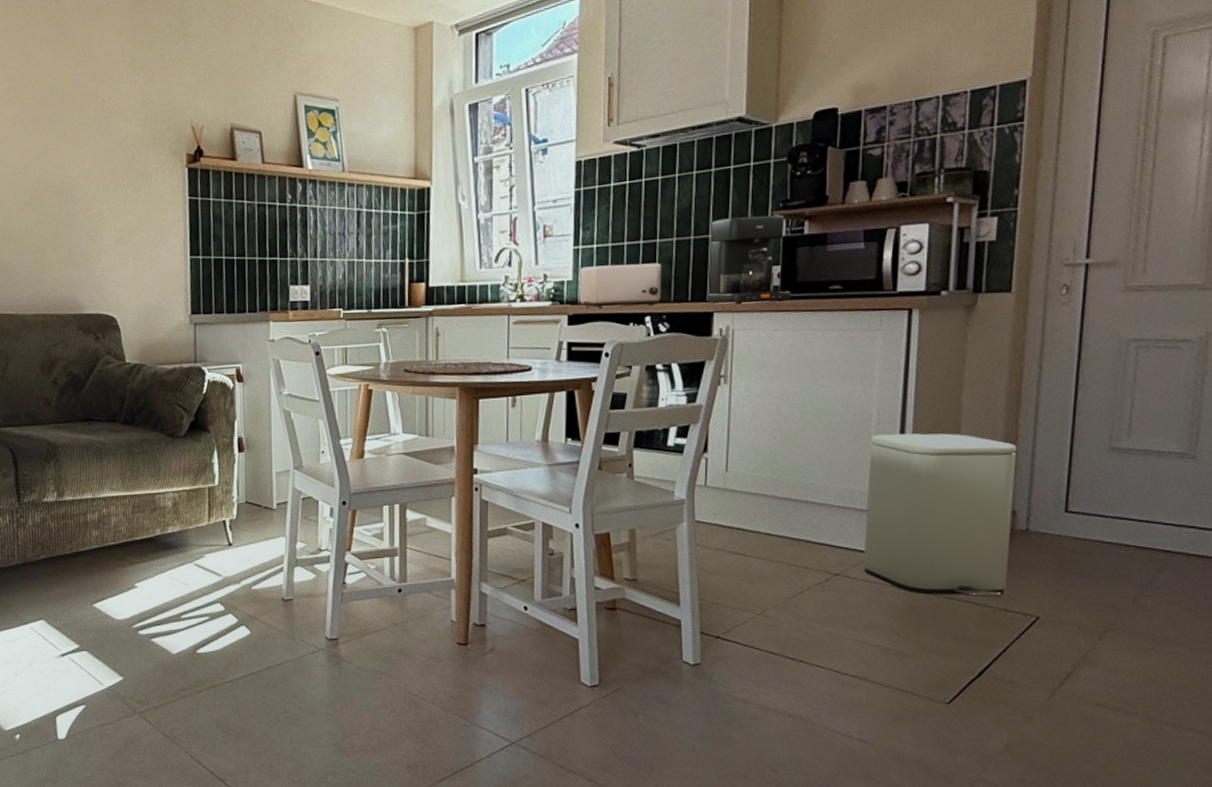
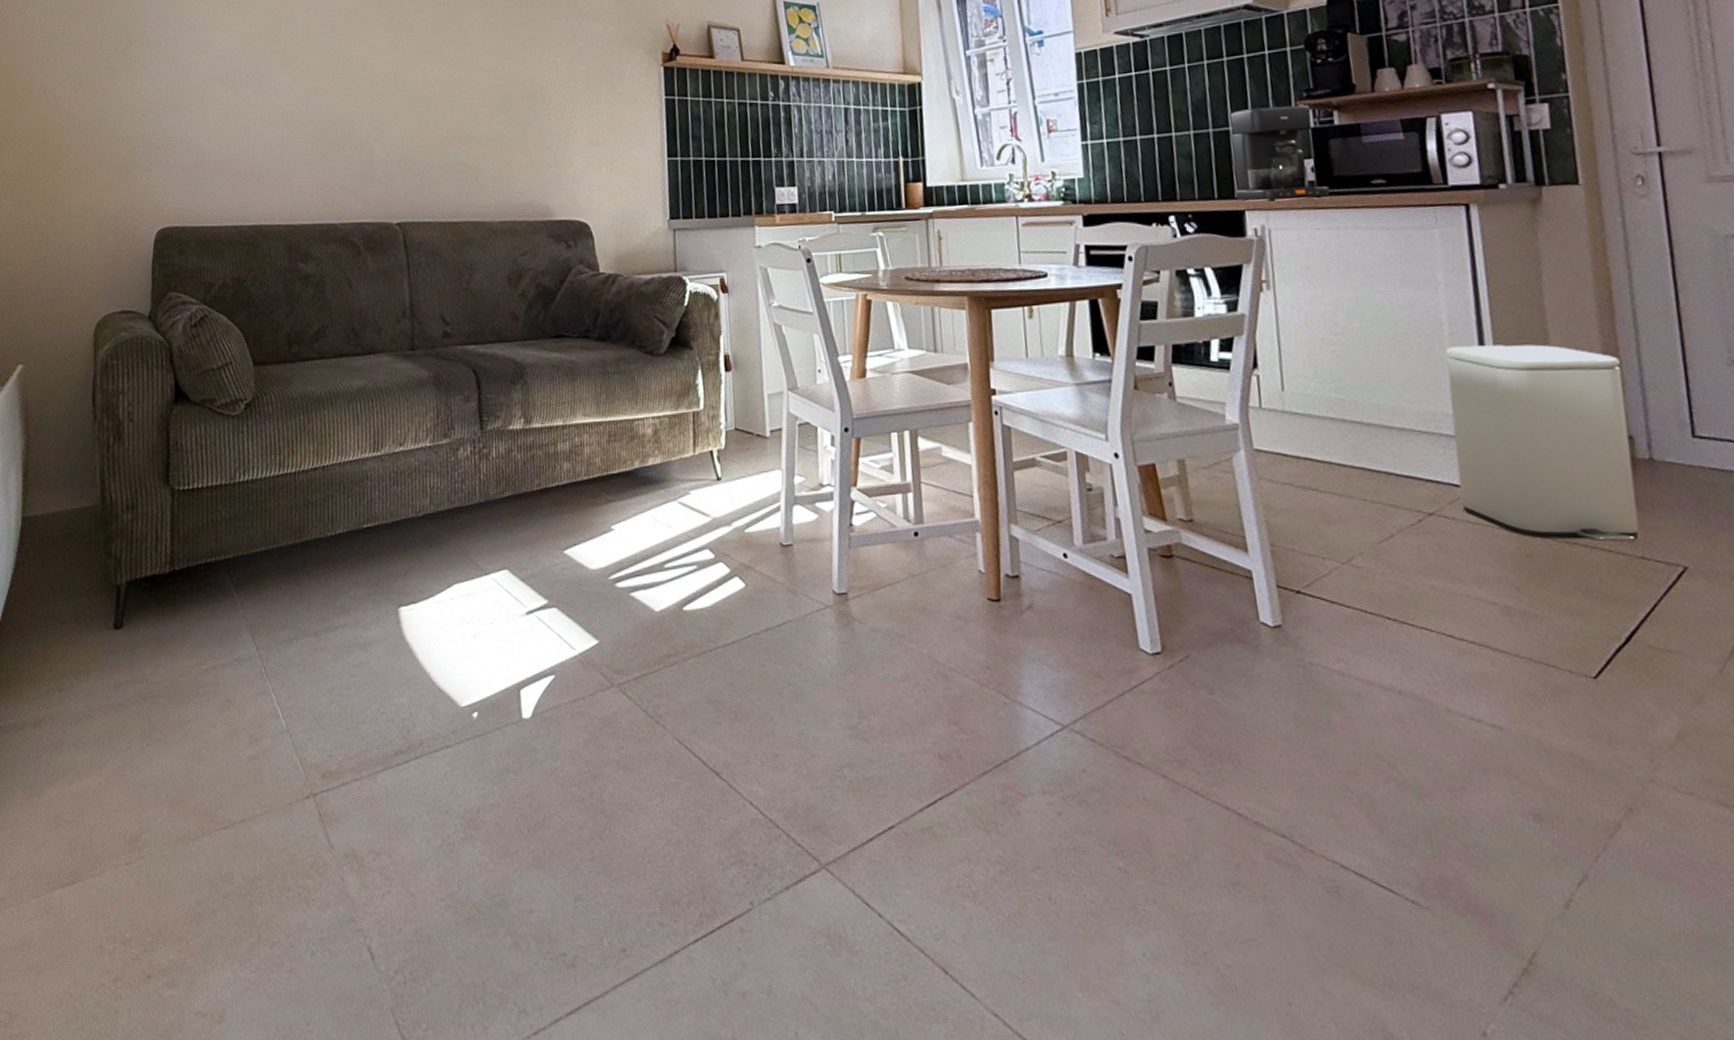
toaster: present [579,262,662,308] -> none [1091,157,1185,207]

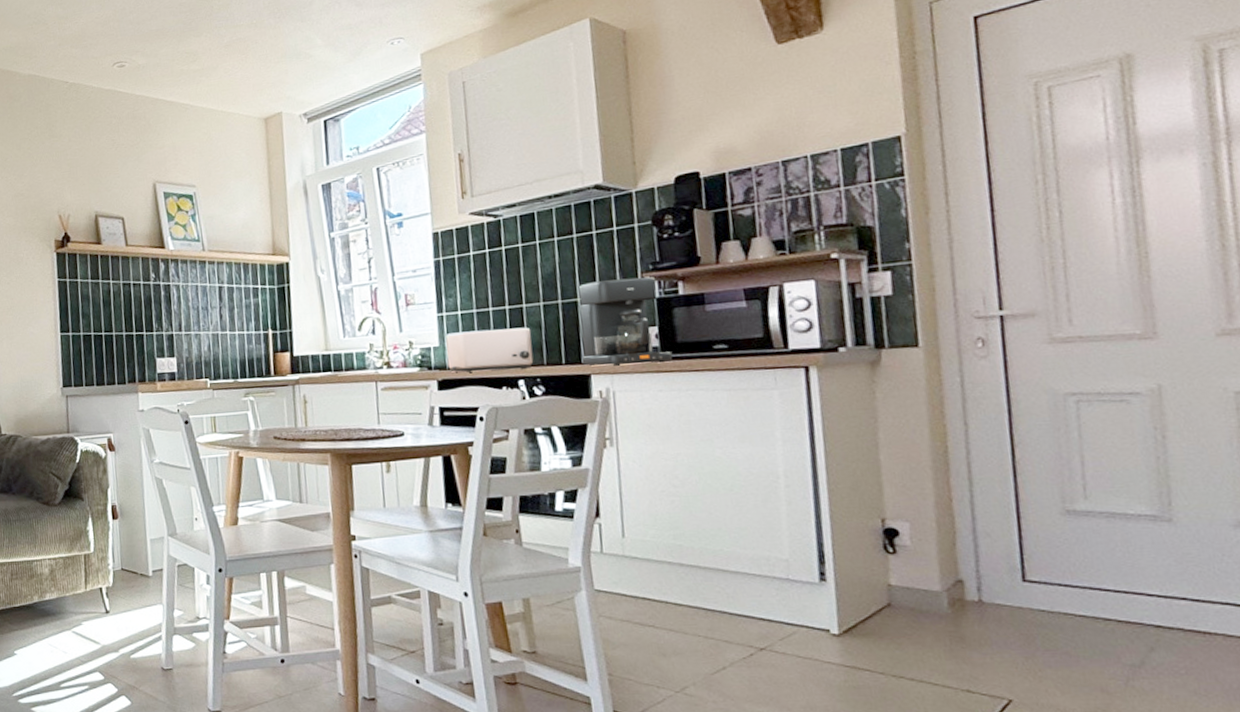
toaster: none [1091,157,1185,207] -> present [445,327,534,372]
pedal bin: present [1445,344,1640,542] -> none [780,496,966,676]

